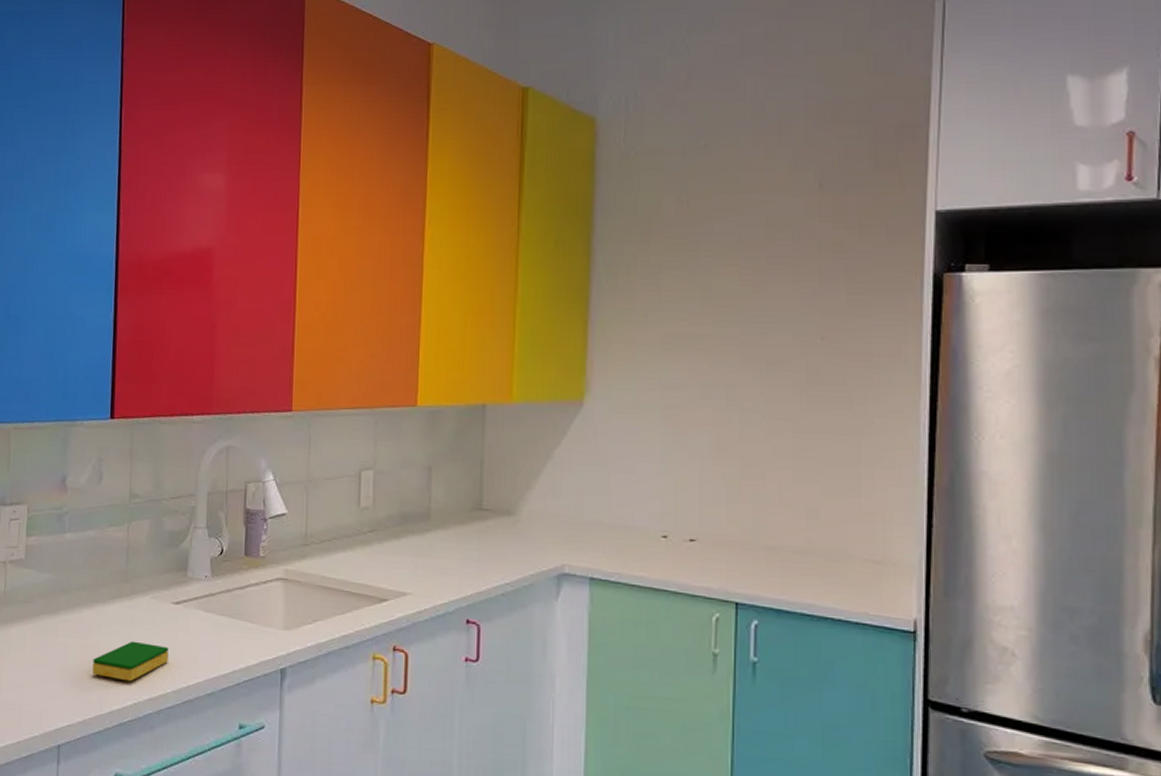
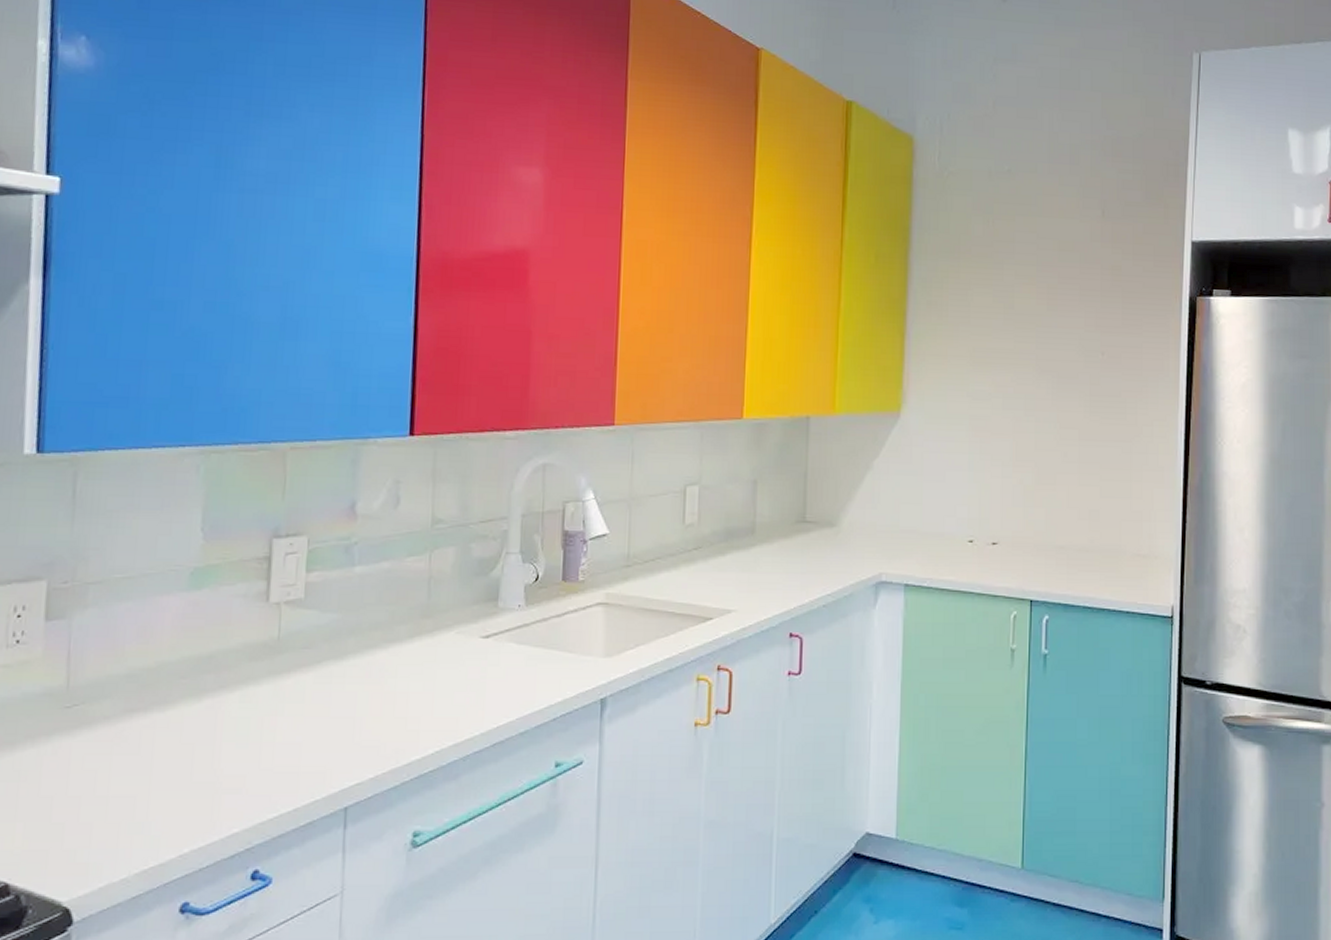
dish sponge: present [92,641,169,682] -> none [386,682,477,728]

